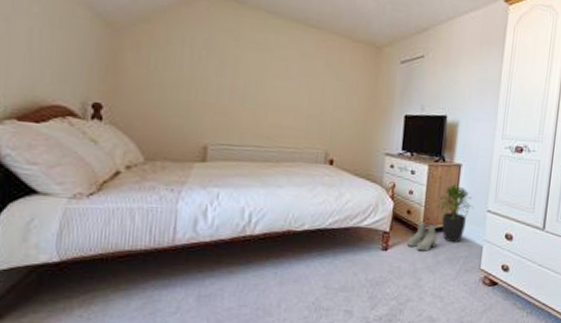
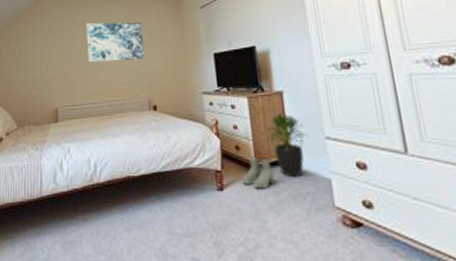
wall art: none [256,47,331,106] -> present [86,22,145,63]

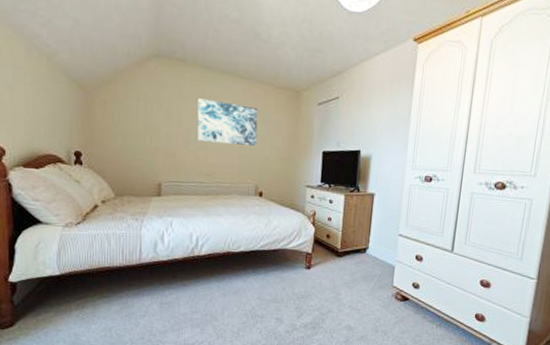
boots: present [242,156,276,189] -> none [327,244,354,270]
potted plant: present [266,113,308,178] -> none [354,211,386,263]

